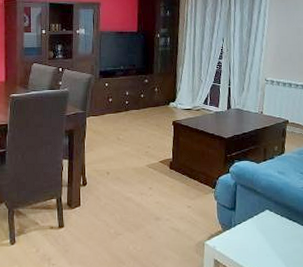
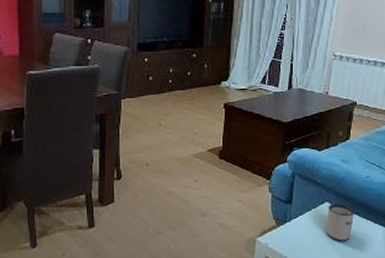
mug: none [268,211,293,247] -> present [327,203,354,242]

